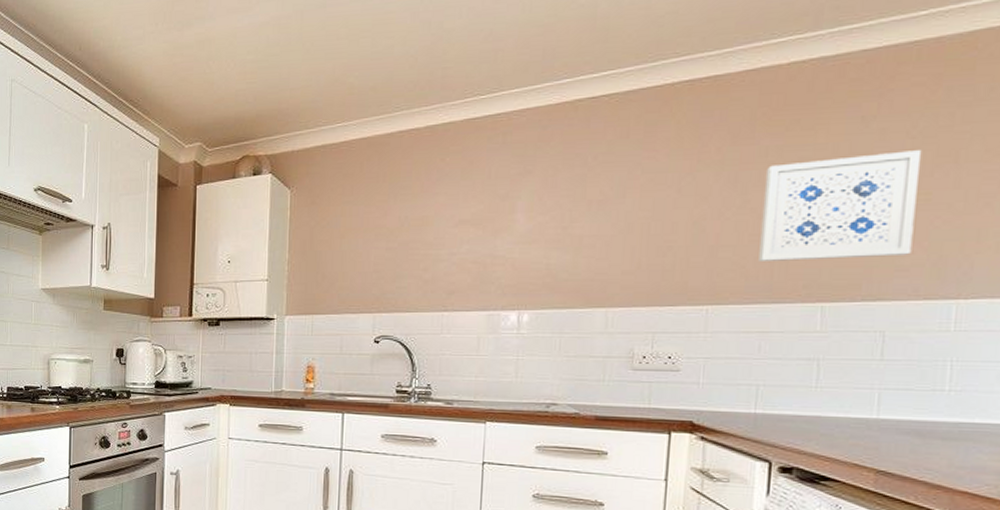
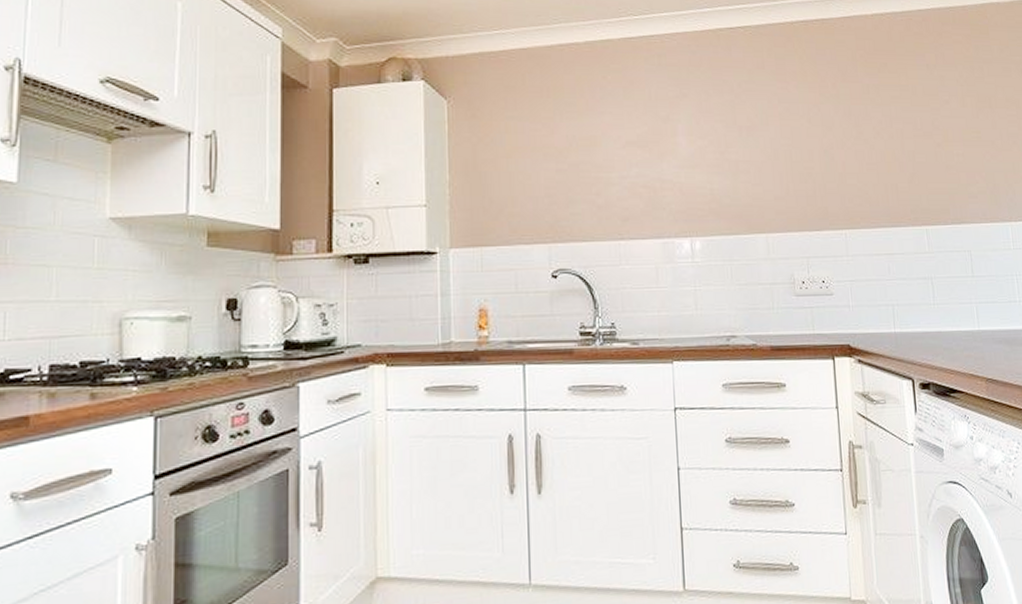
wall art: present [759,150,922,263] -> none [870,96,976,189]

